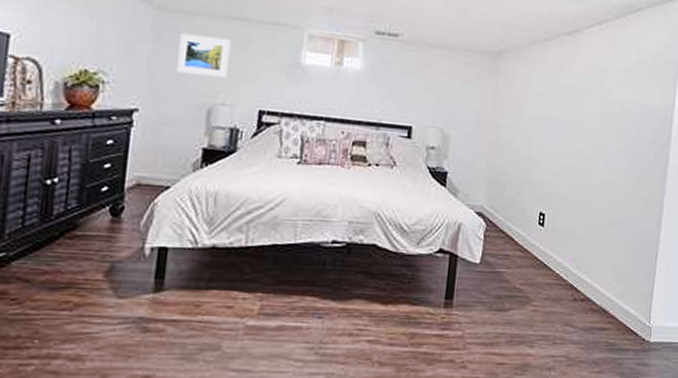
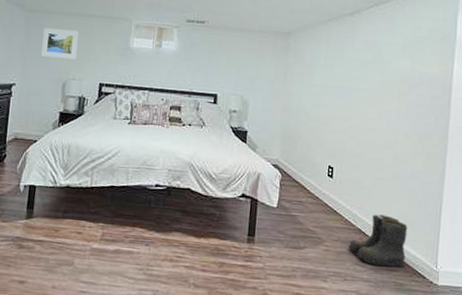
boots: none [557,266,622,326] -> present [347,214,408,267]

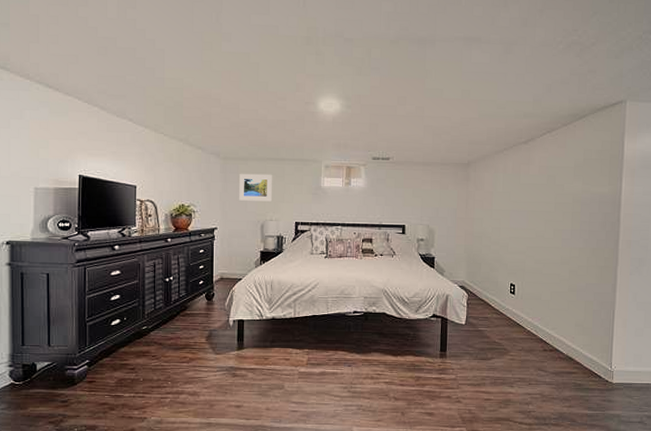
boots: present [347,214,408,267] -> none [530,324,584,370]

